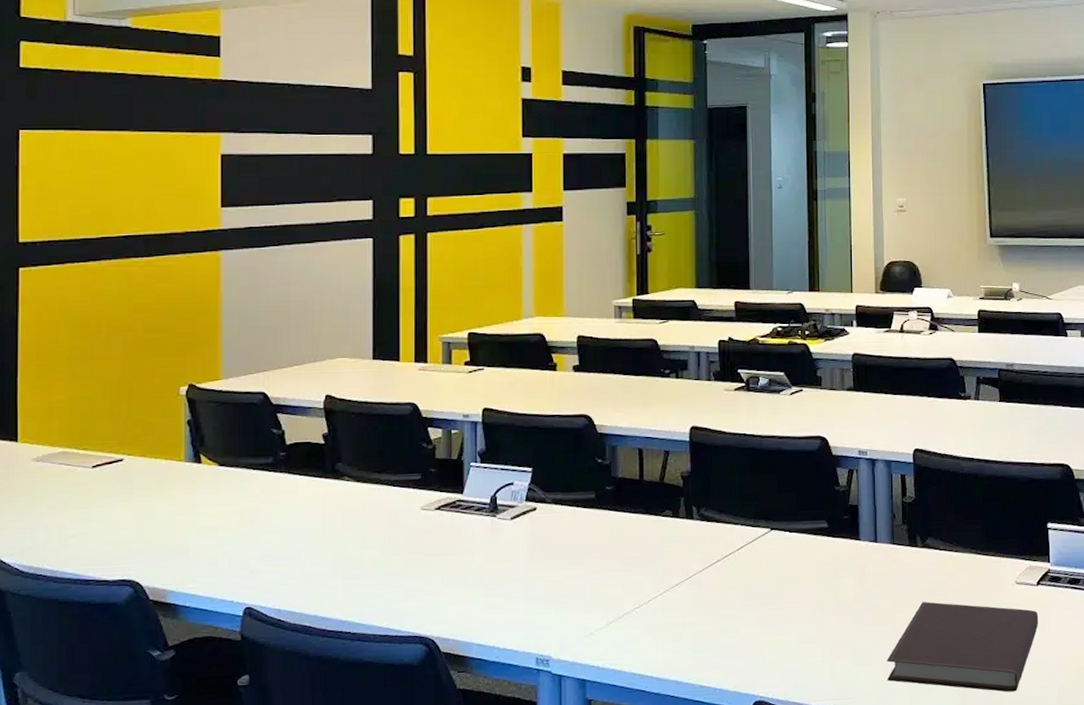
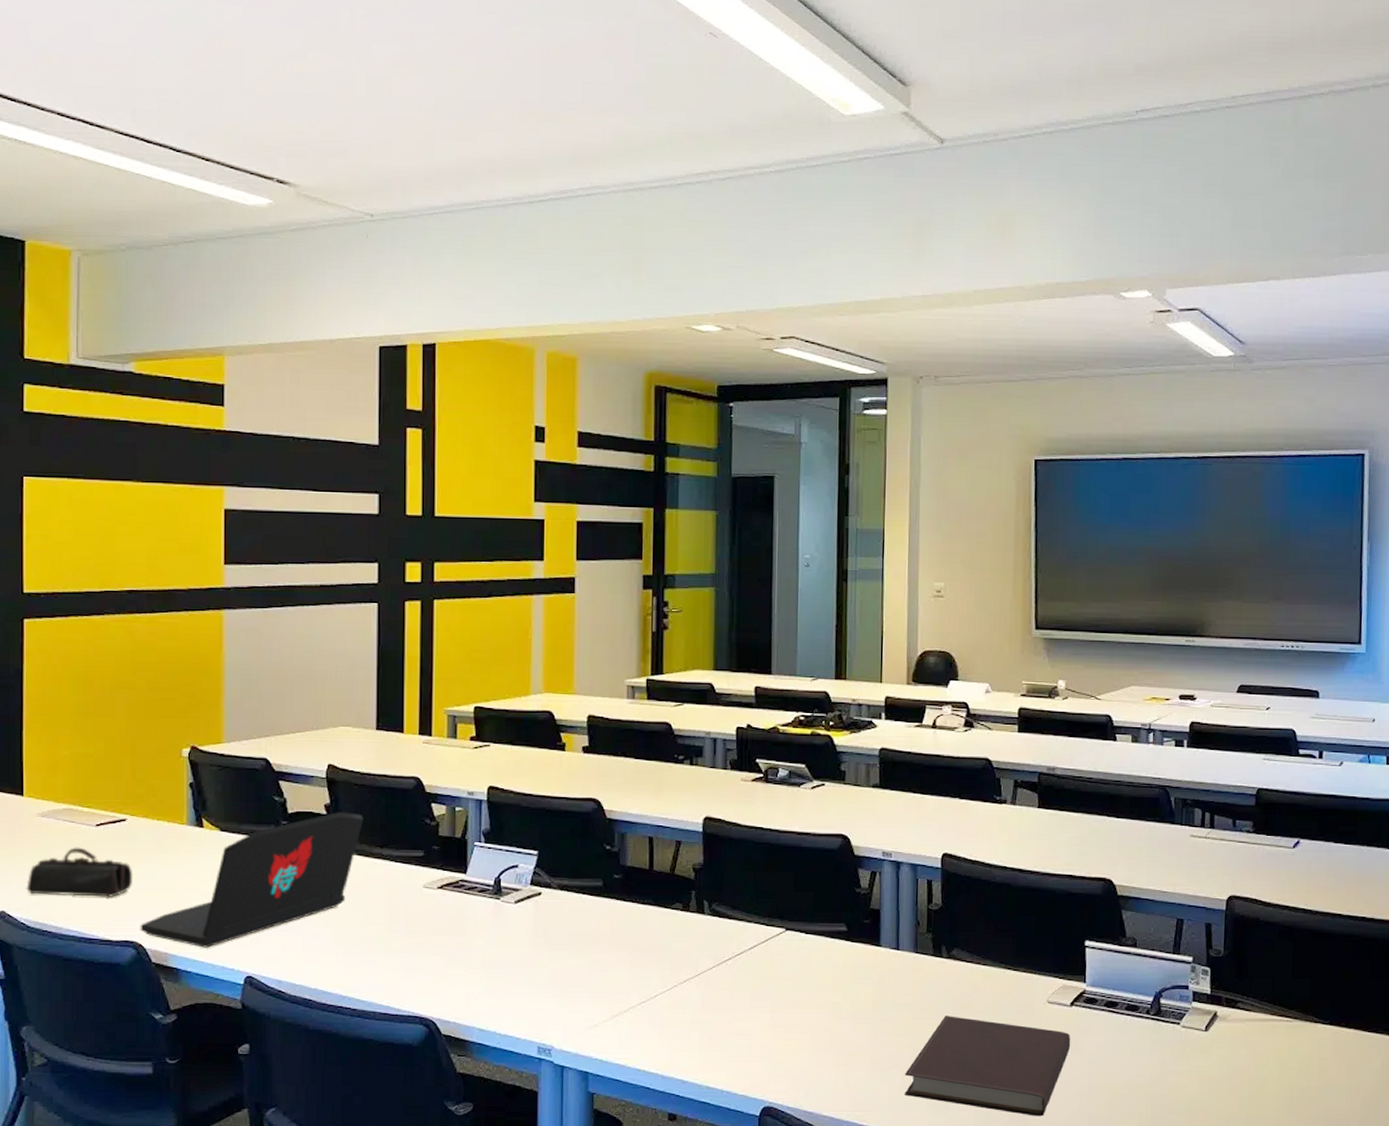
pencil case: none [20,489,129,540] -> present [26,847,132,898]
laptop: none [137,440,361,582] -> present [140,812,364,948]

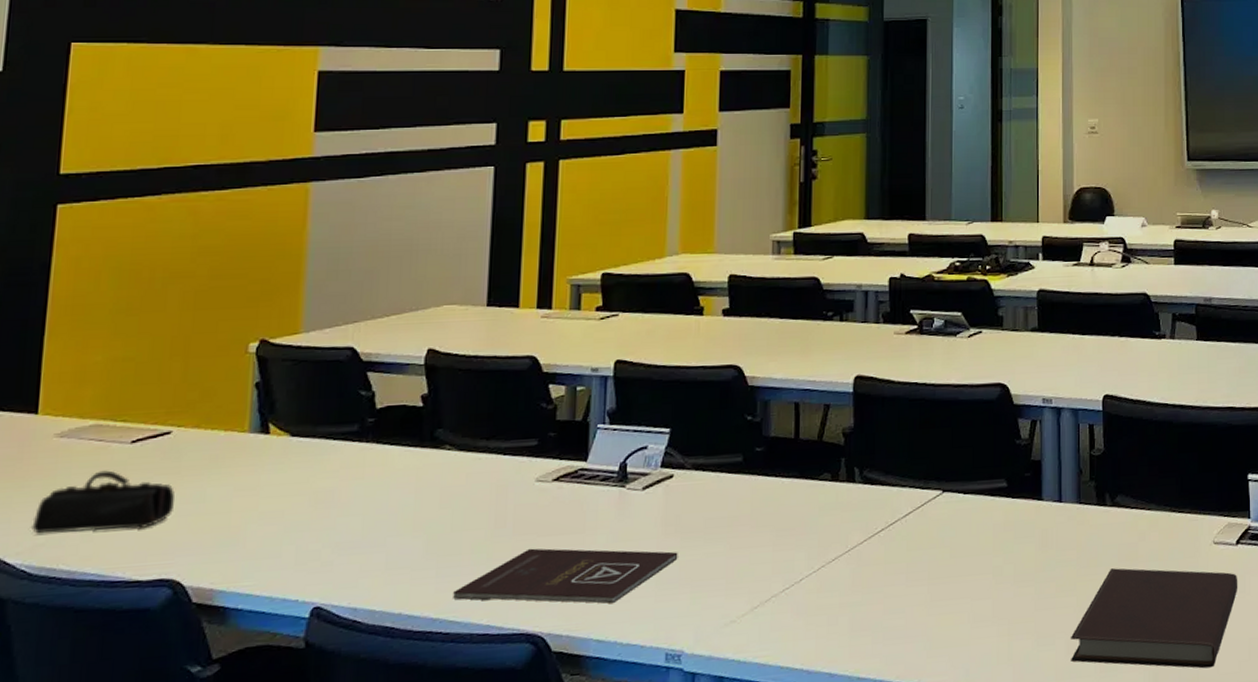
laptop: present [140,812,364,948] -> none [179,402,468,579]
book: none [358,945,547,1000] -> present [453,548,678,604]

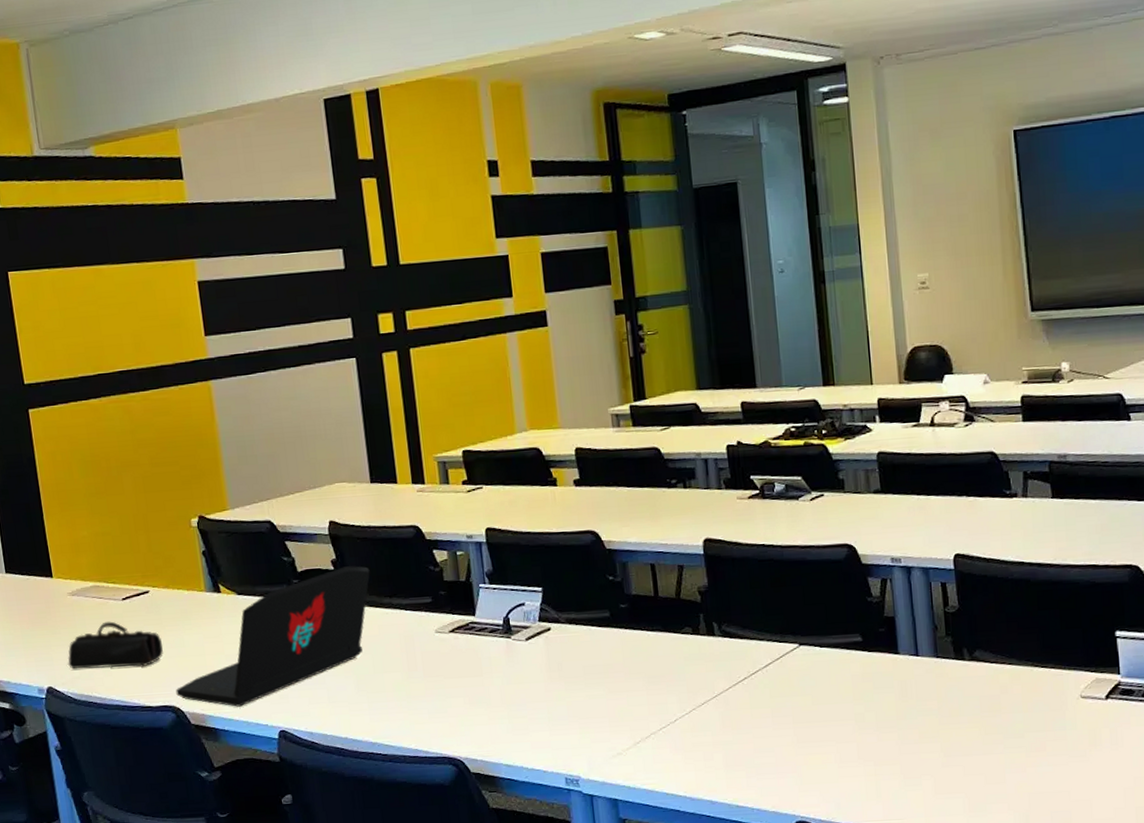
laptop: none [179,402,468,579] -> present [175,566,370,707]
book: present [453,548,678,604] -> none [384,688,565,736]
notebook: present [1071,568,1238,669] -> none [937,718,1110,813]

